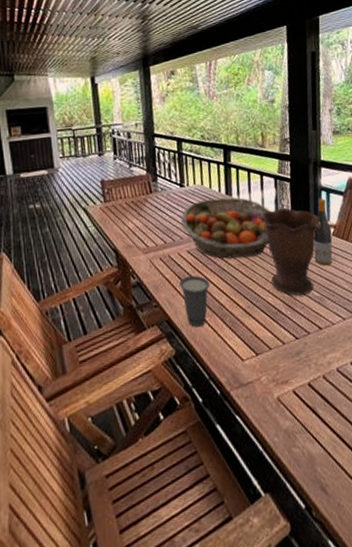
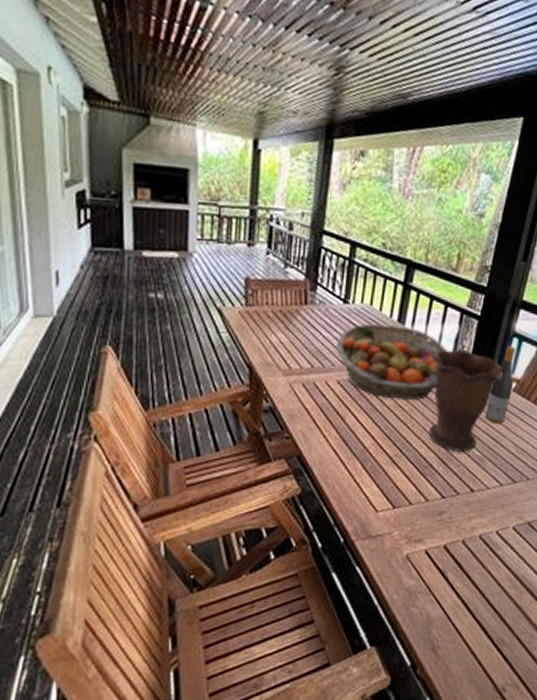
cup: present [179,275,210,327] -> none [320,410,356,468]

